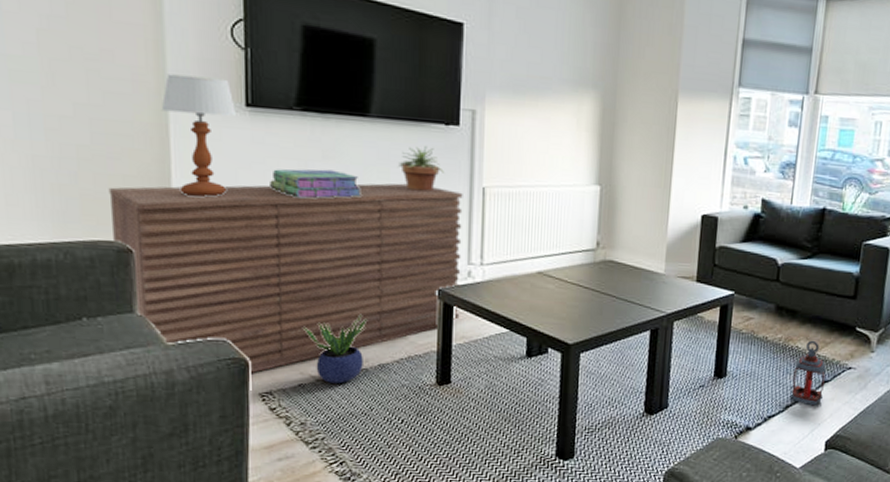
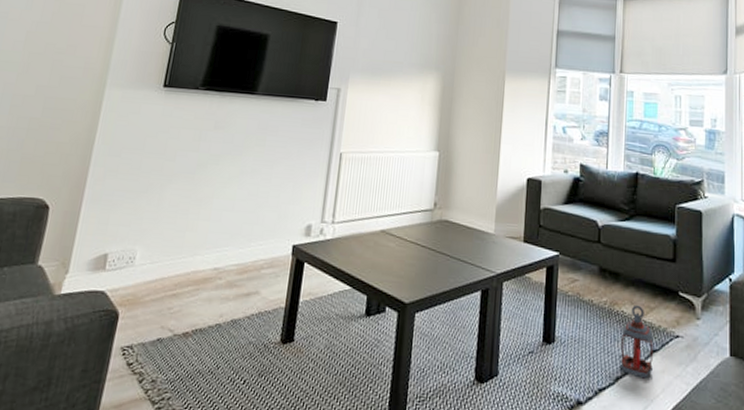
sideboard: present [108,183,463,374] -> none [36,149,323,327]
table lamp: present [161,74,236,197] -> none [98,63,156,161]
stack of books: present [270,169,361,199] -> none [169,137,241,162]
potted plant: present [304,314,368,384] -> none [172,268,229,339]
potted plant: present [399,146,444,191] -> none [274,118,310,156]

